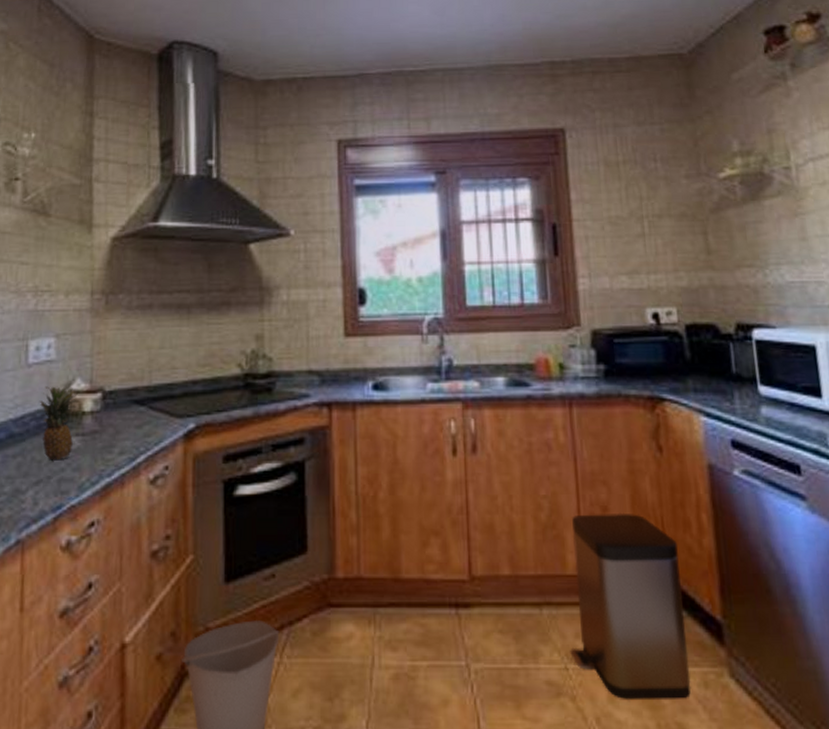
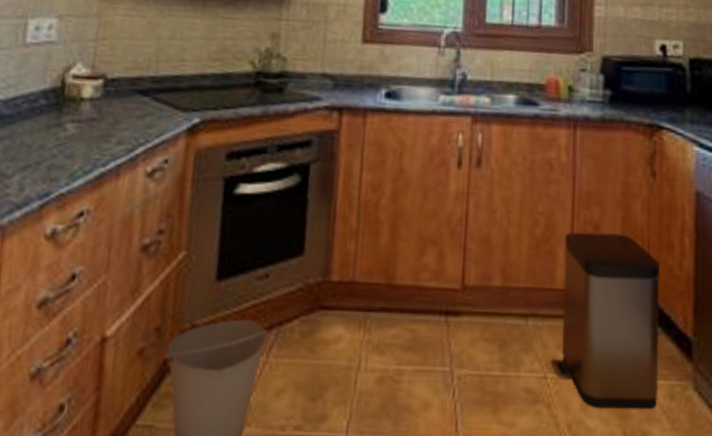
fruit: present [39,386,79,461] -> none [34,68,78,146]

